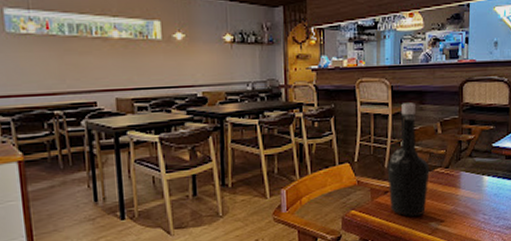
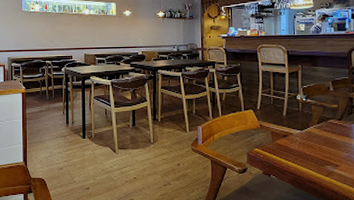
bottle: present [387,102,430,217] -> none [285,65,324,159]

